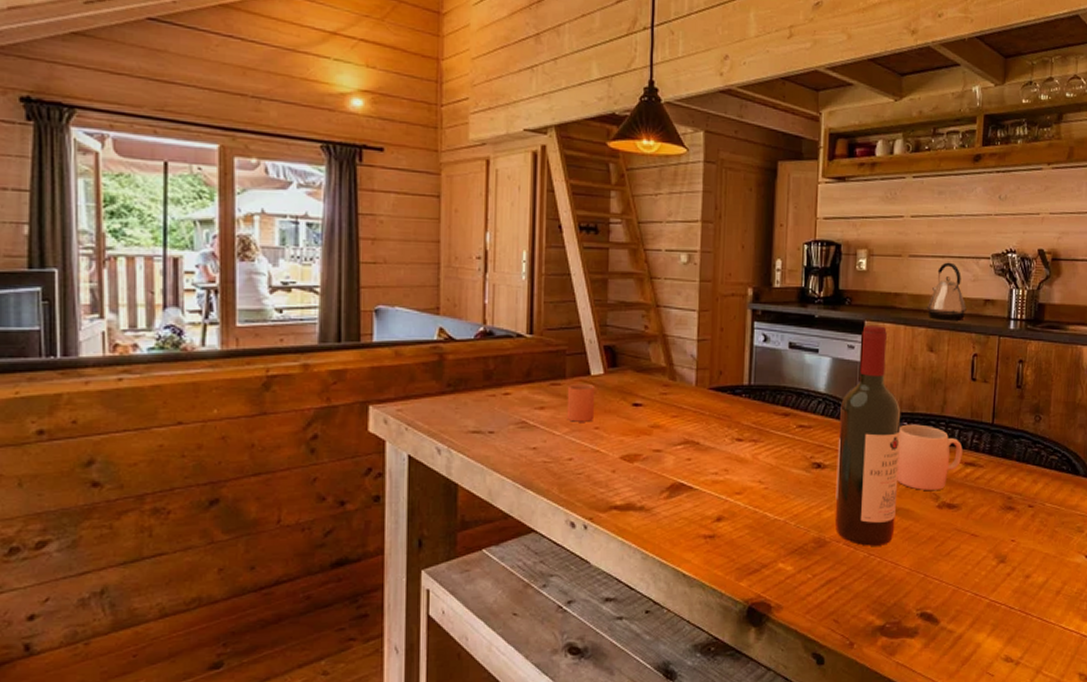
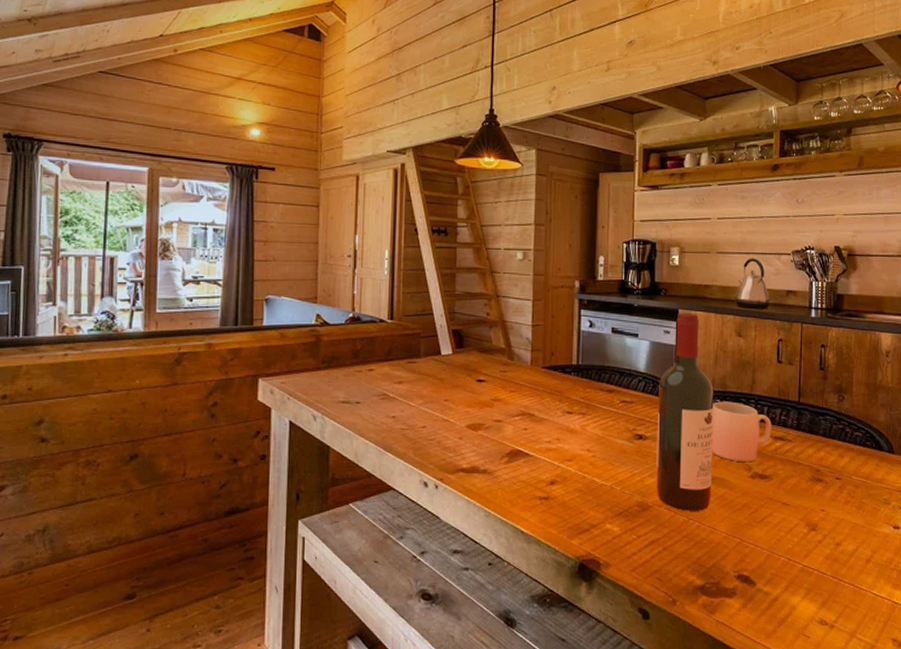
cup: present [566,383,596,422] -> none [420,361,445,395]

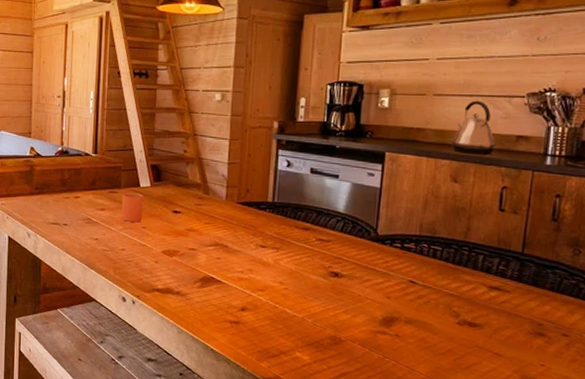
cup: none [420,361,445,395] -> present [121,192,144,223]
wine bottle: present [656,313,714,511] -> none [350,156,421,351]
mug: present [712,401,772,463] -> none [414,246,487,309]

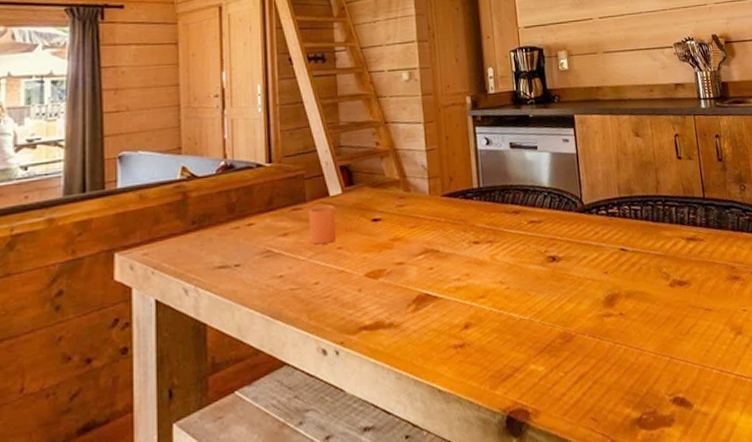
kettle: present [451,100,496,155] -> none [626,54,661,107]

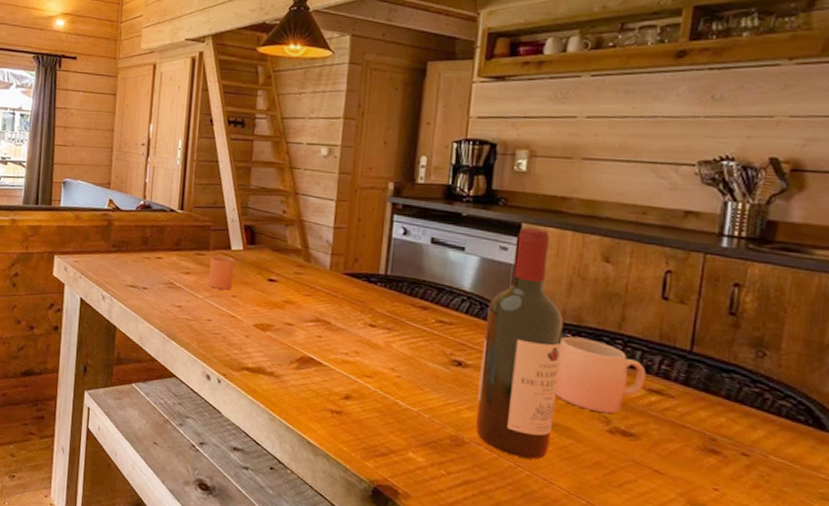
wine bottle: none [565,118,635,335] -> present [475,228,564,460]
mug: none [621,206,683,271] -> present [555,336,646,414]

